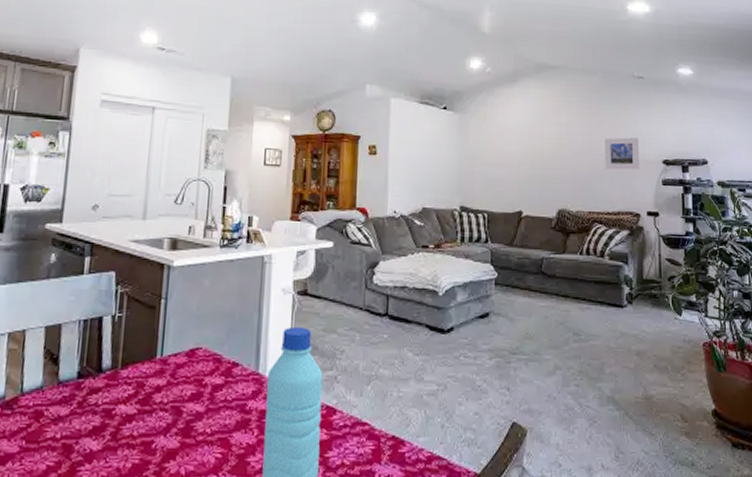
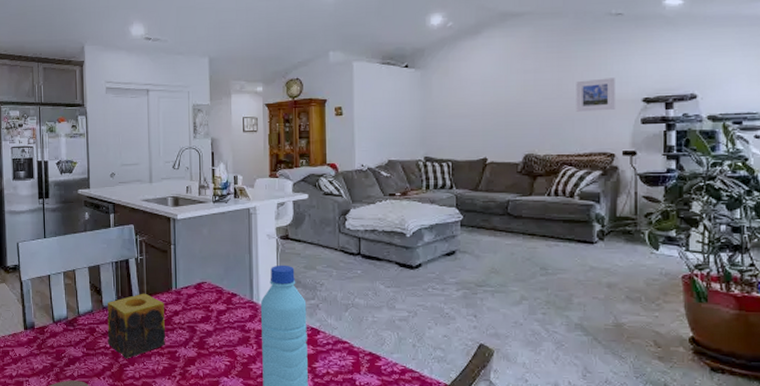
candle: none [58,362,144,454] -> present [107,293,166,359]

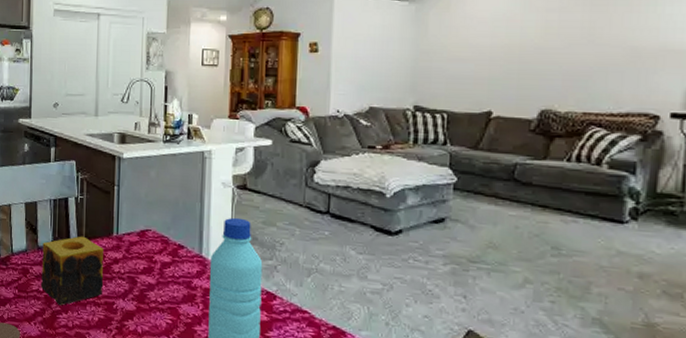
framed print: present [576,78,615,112] -> none [611,22,667,63]

